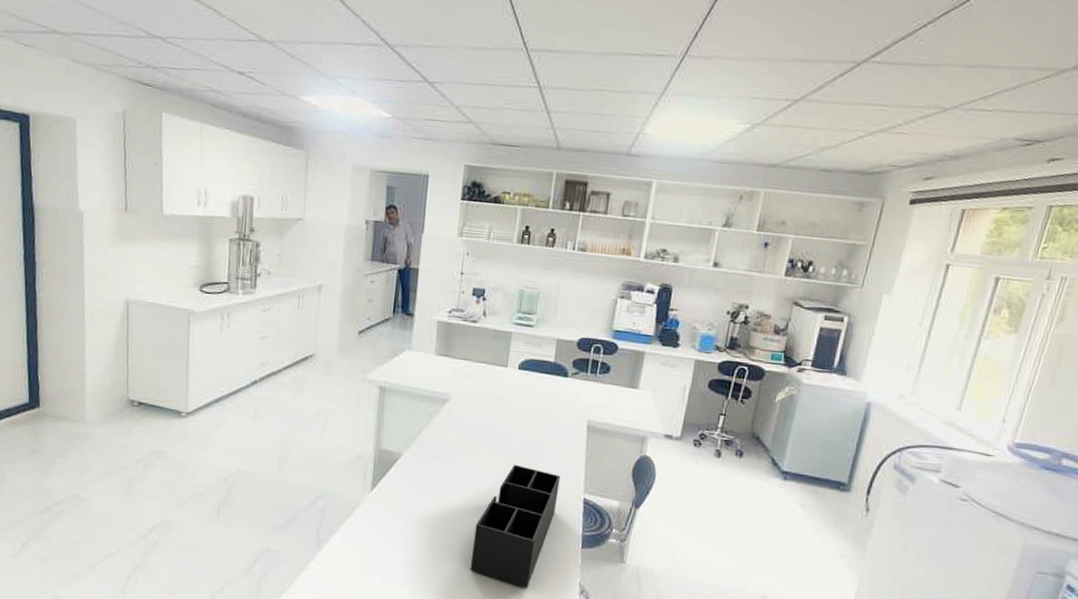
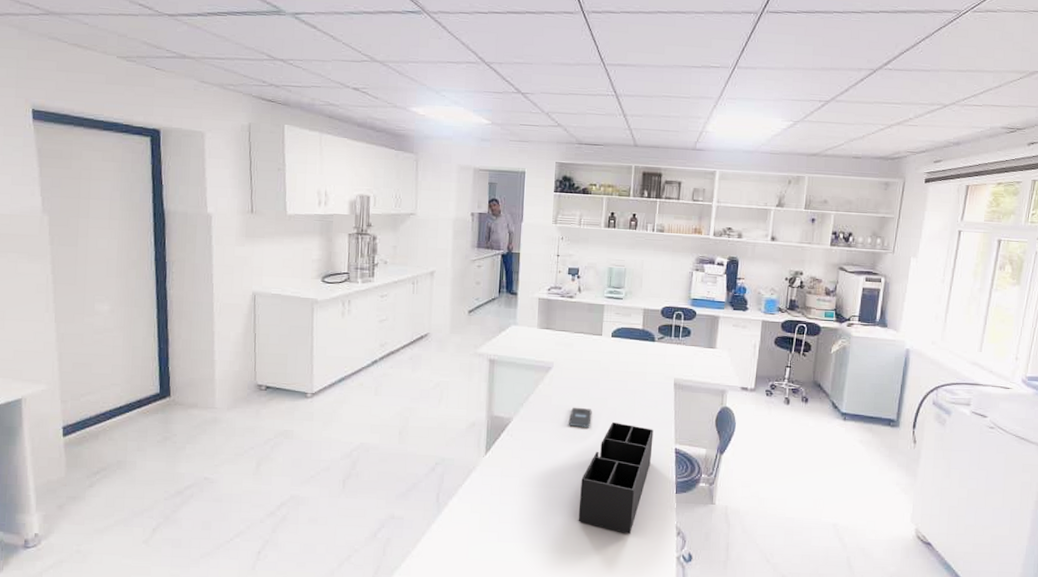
calculator: none [464,445,492,469] -> present [568,407,592,427]

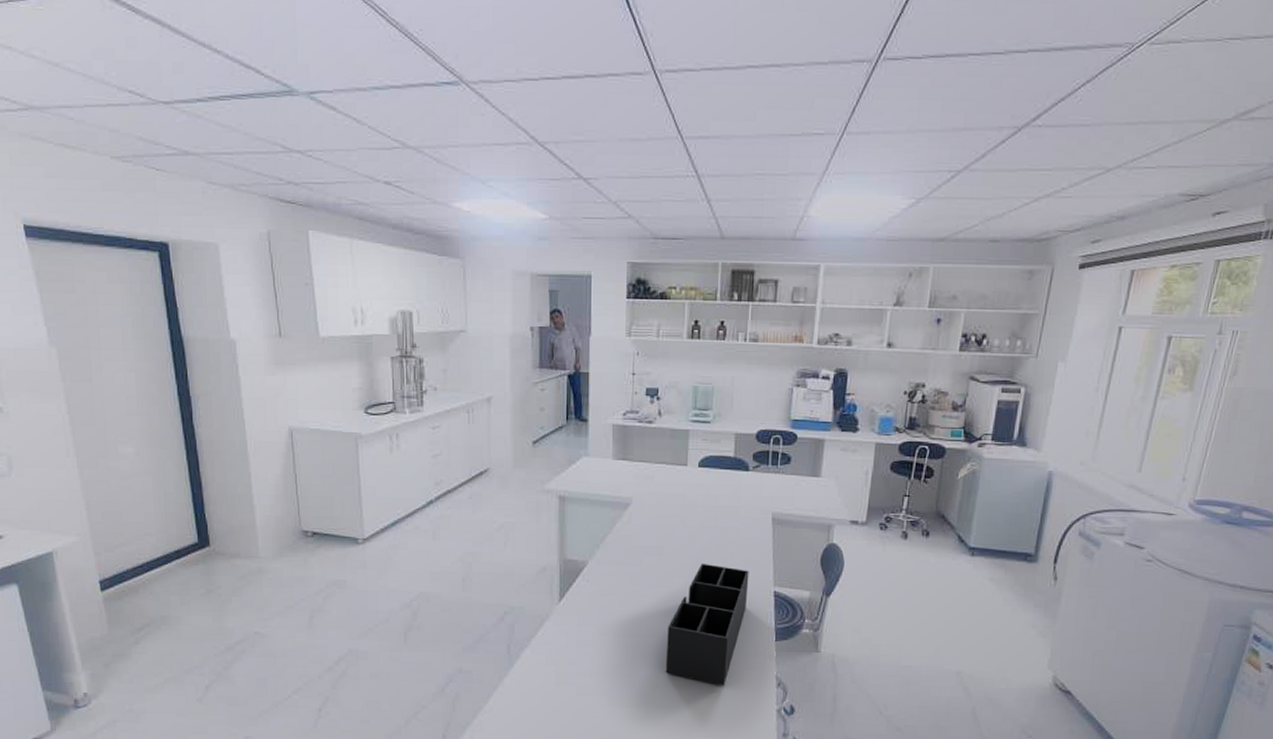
calculator: present [568,407,592,427] -> none [651,547,678,570]

